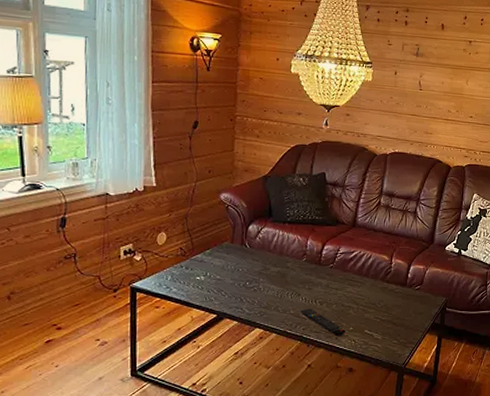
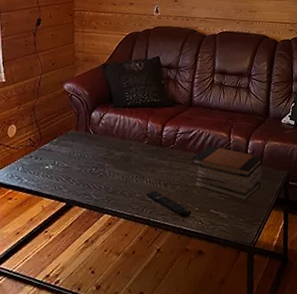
book stack: none [351,267,423,324] -> present [192,145,263,201]

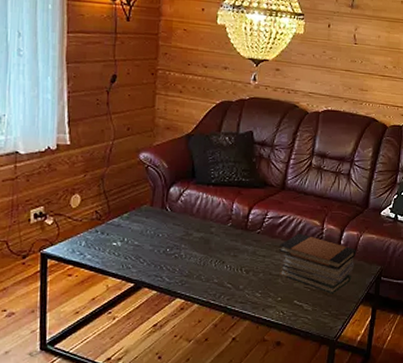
remote control: present [145,190,192,218] -> none [224,277,274,307]

